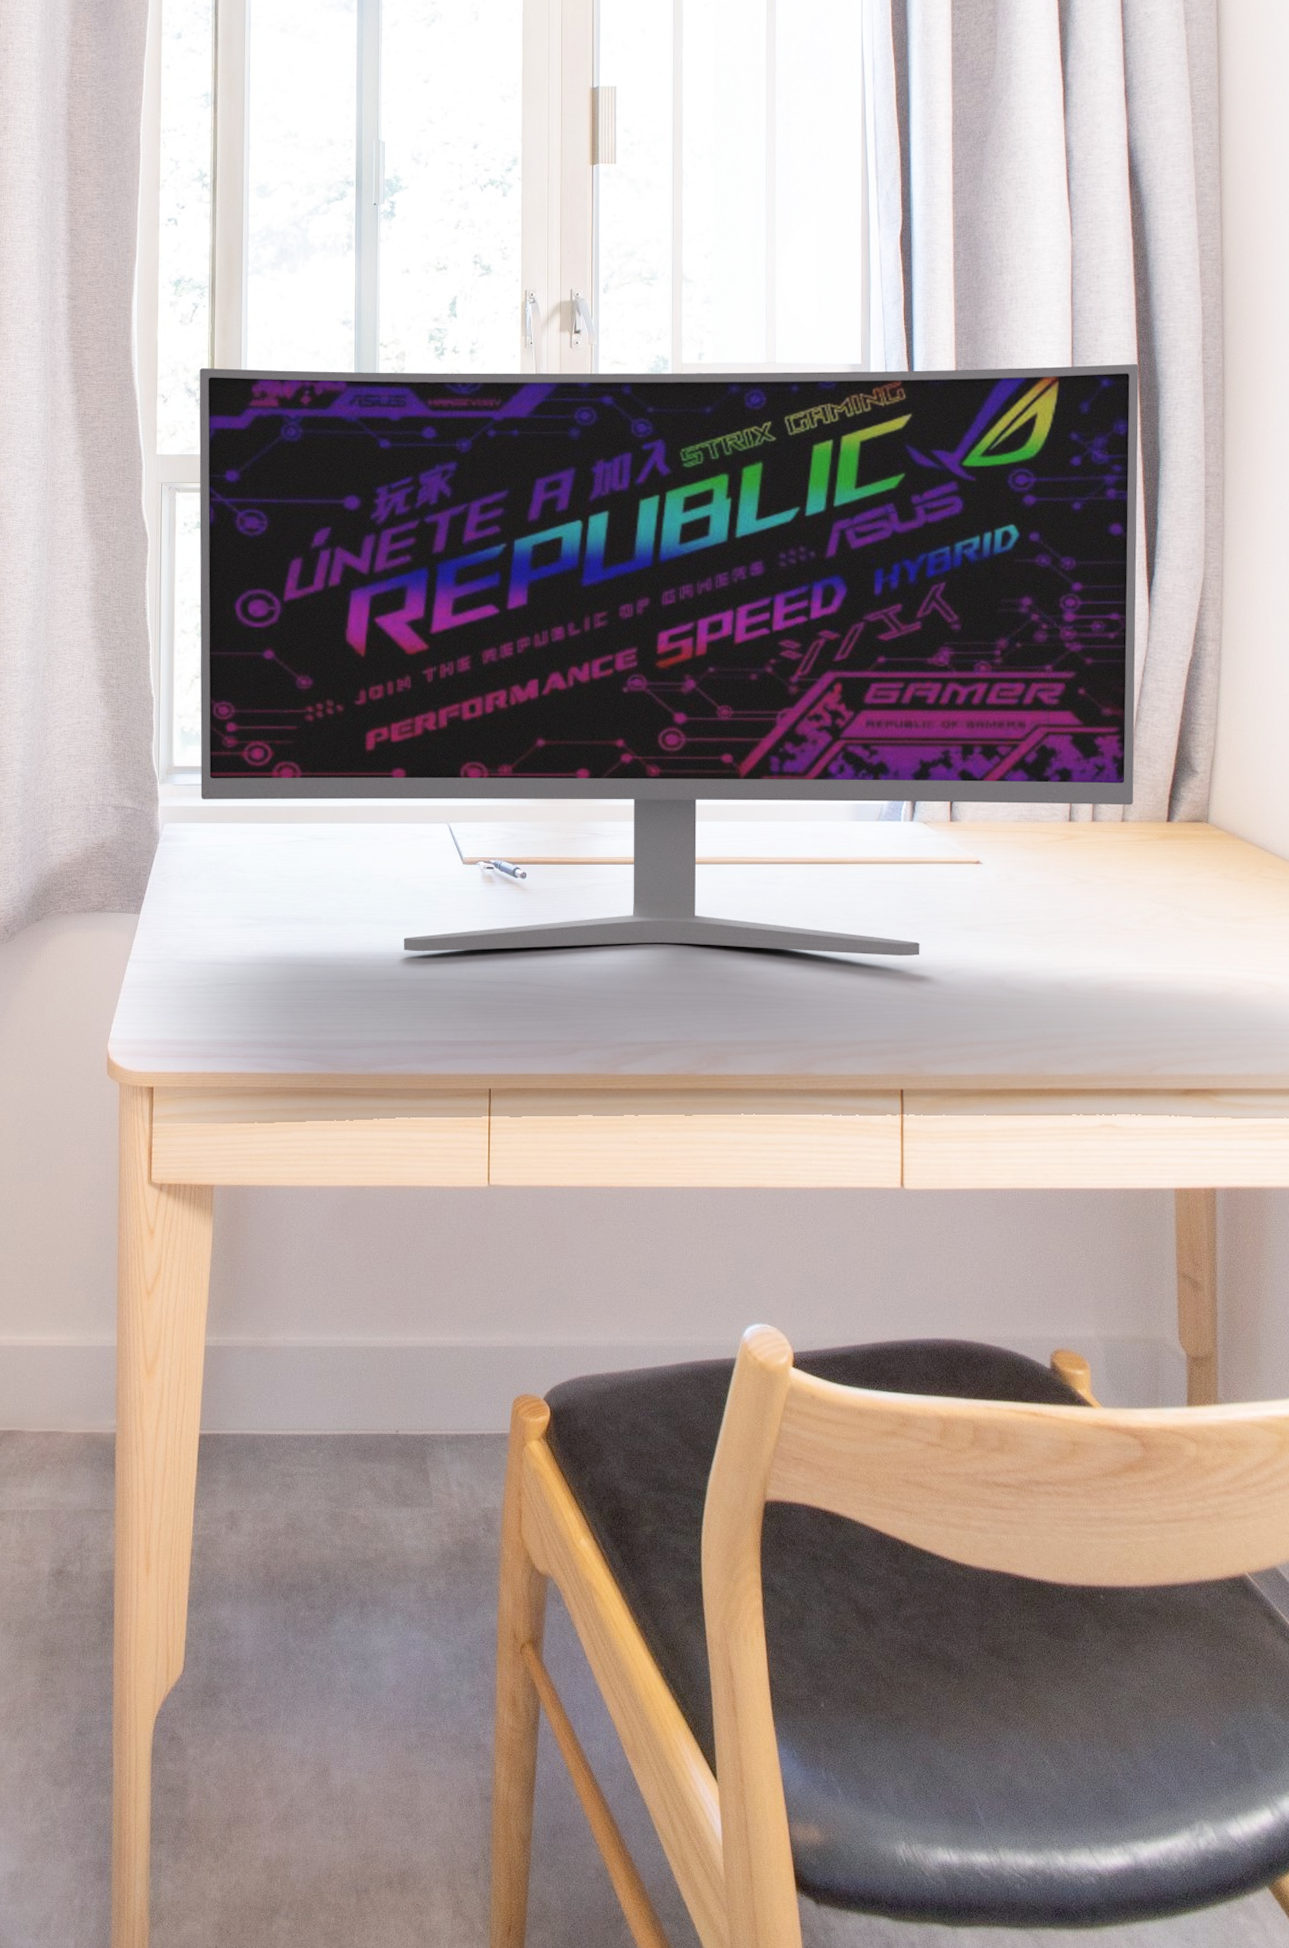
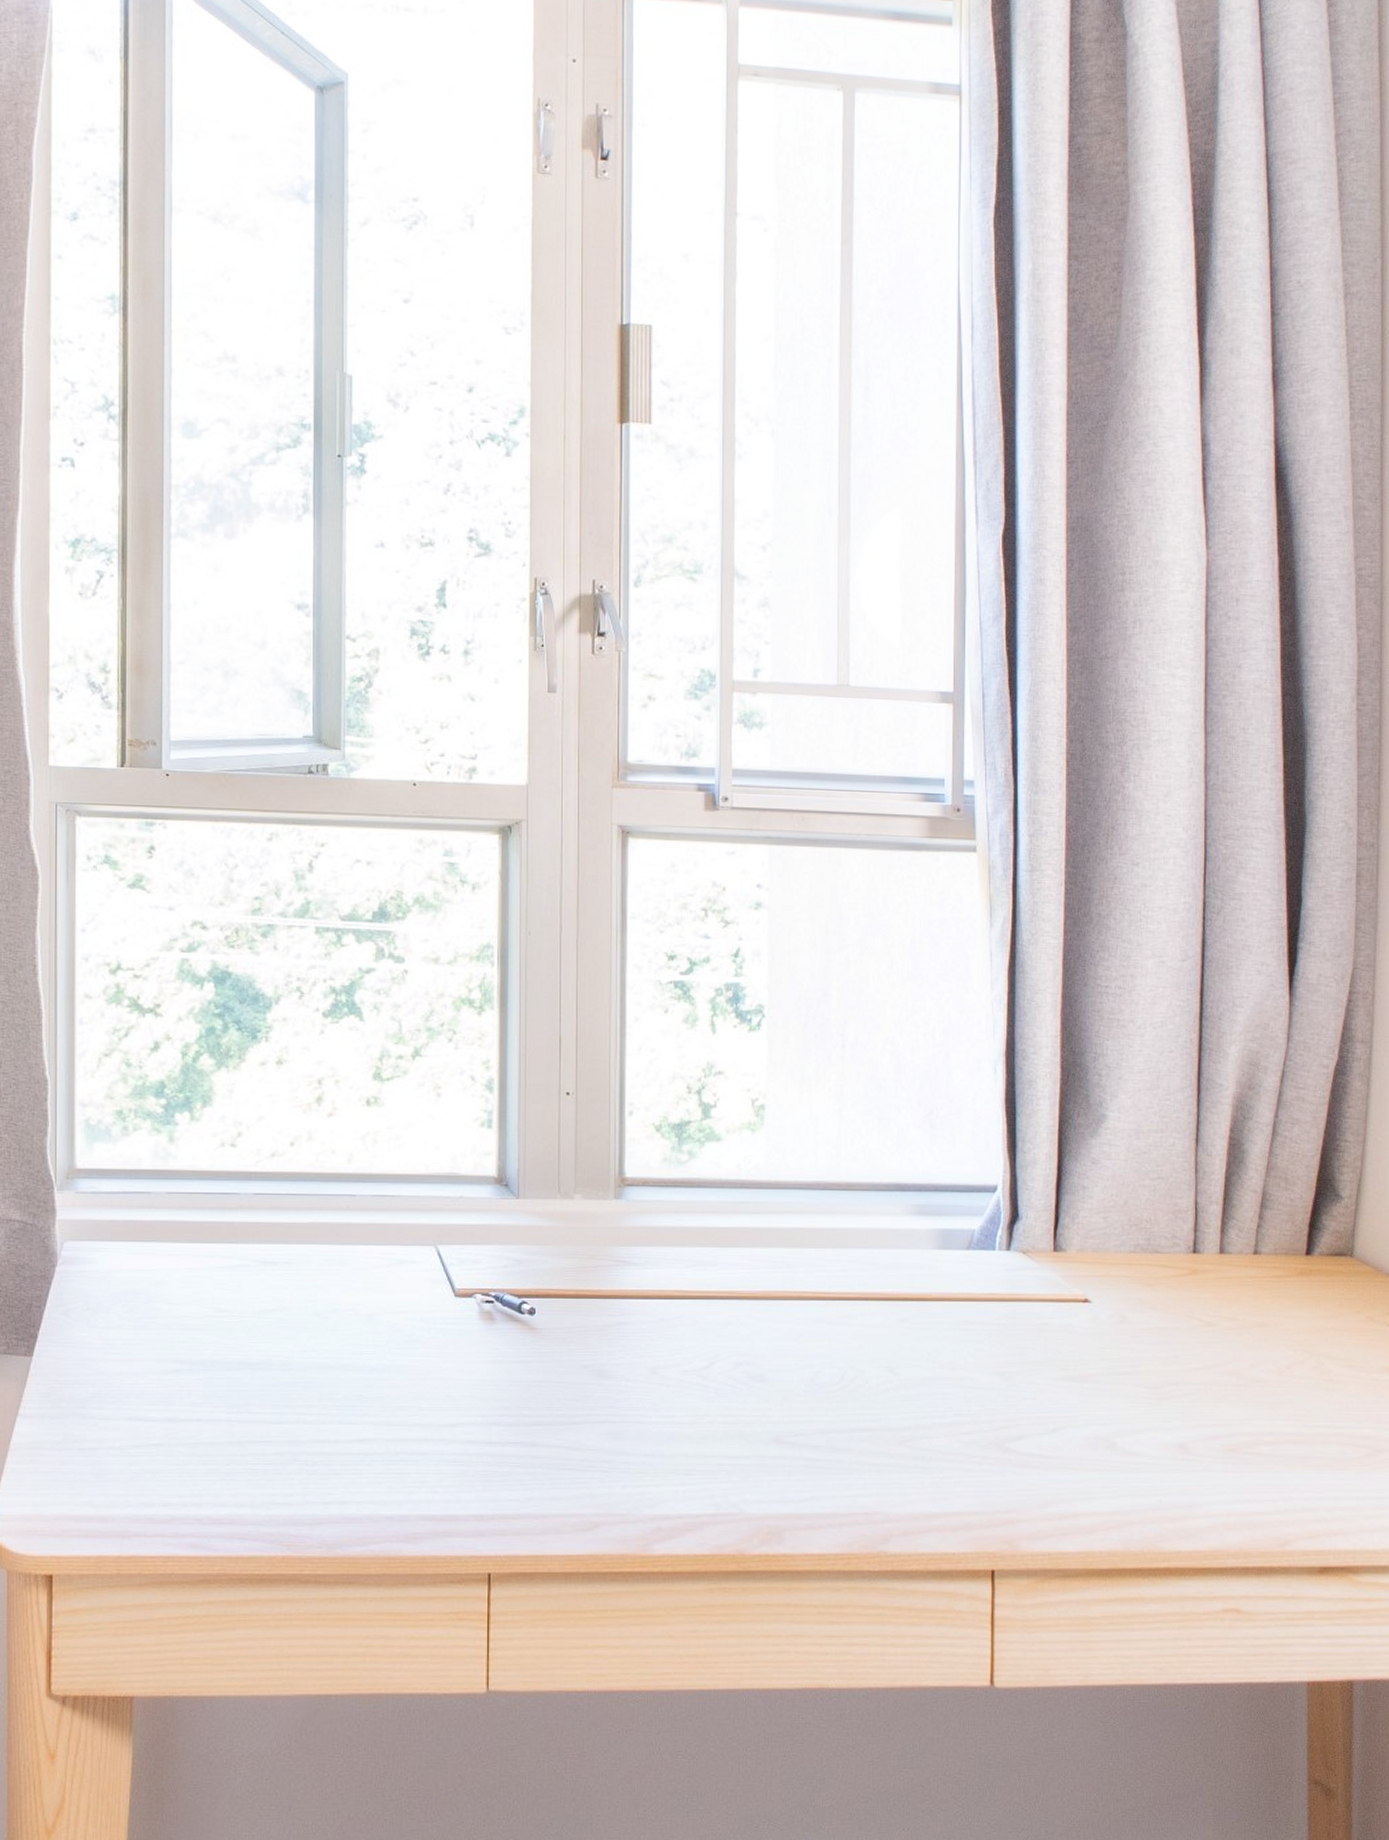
monitor: present [199,364,1139,957] -> none [106,655,1283,1412]

